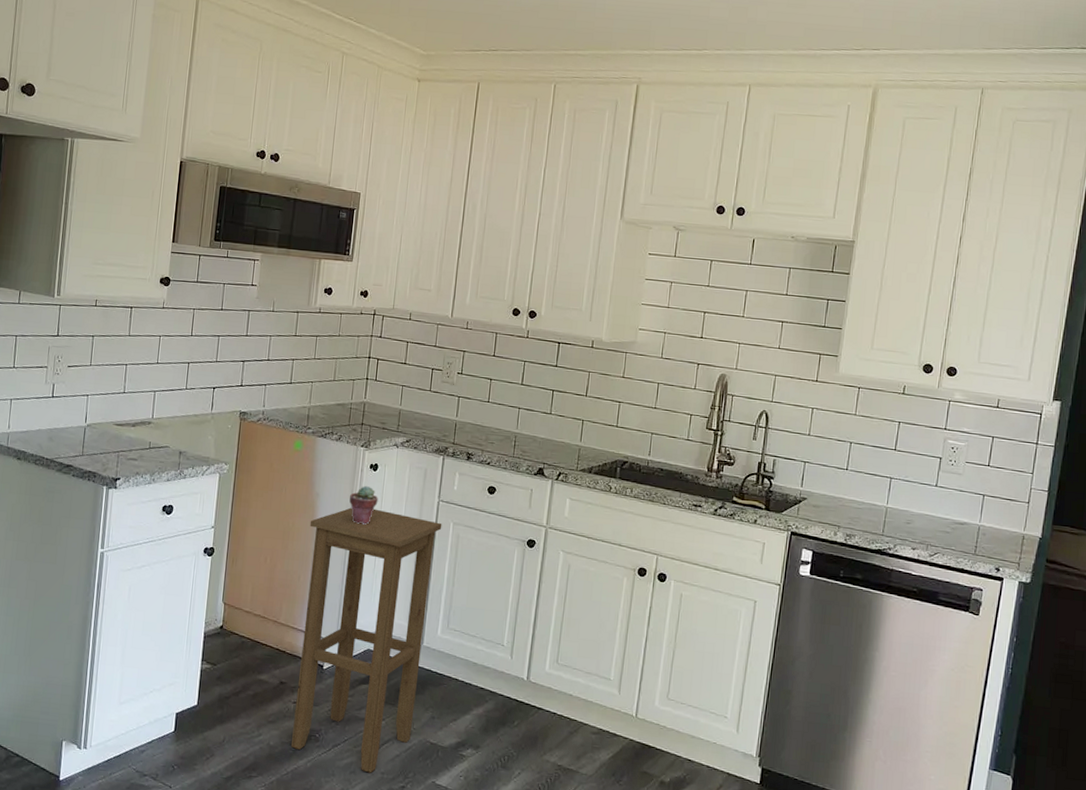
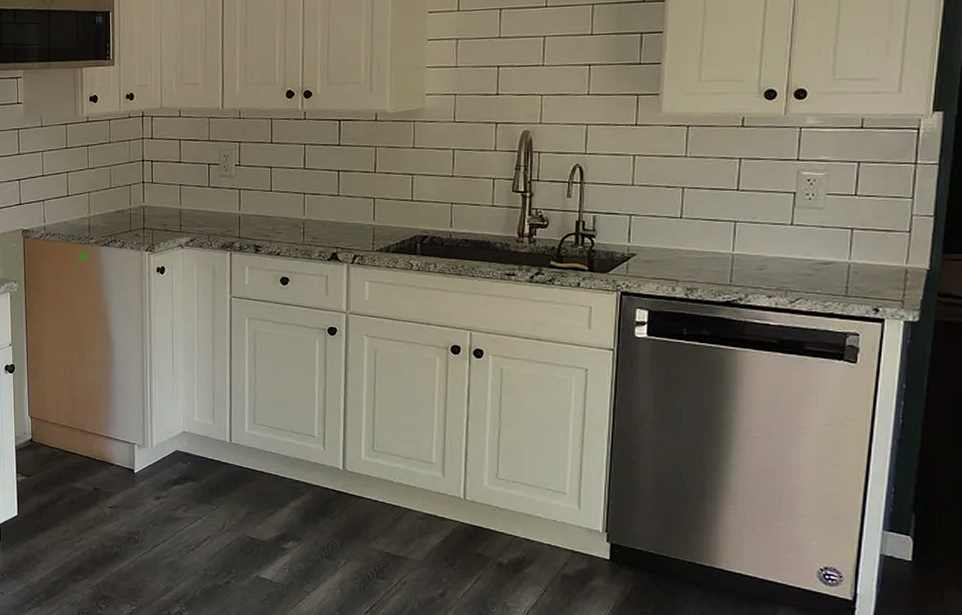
stool: present [291,507,442,773] -> none [104,311,237,571]
potted succulent: present [349,485,378,525] -> none [140,289,169,328]

